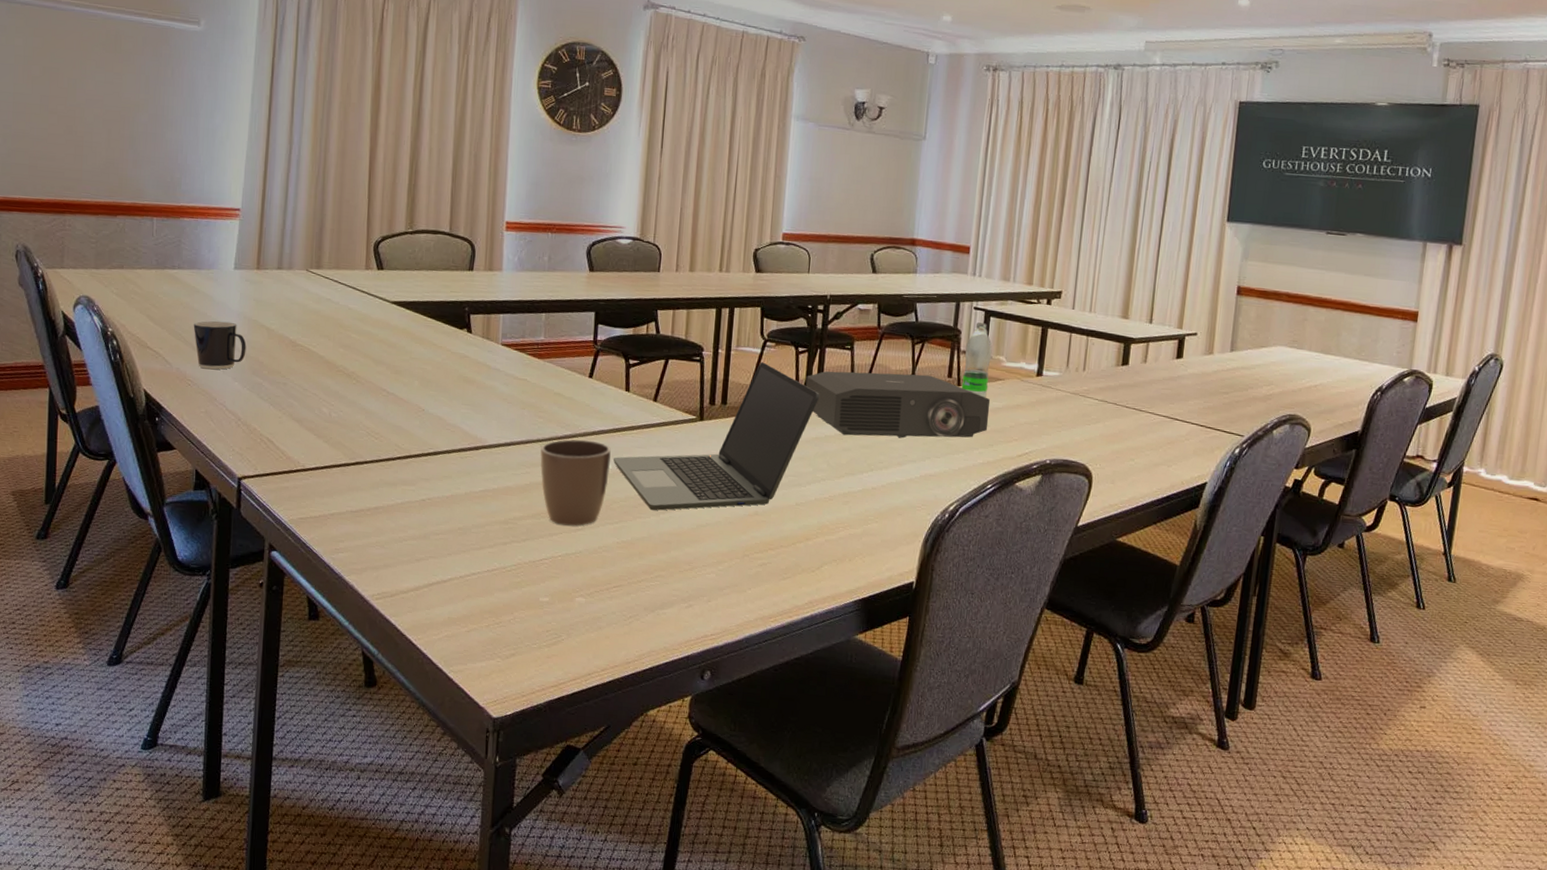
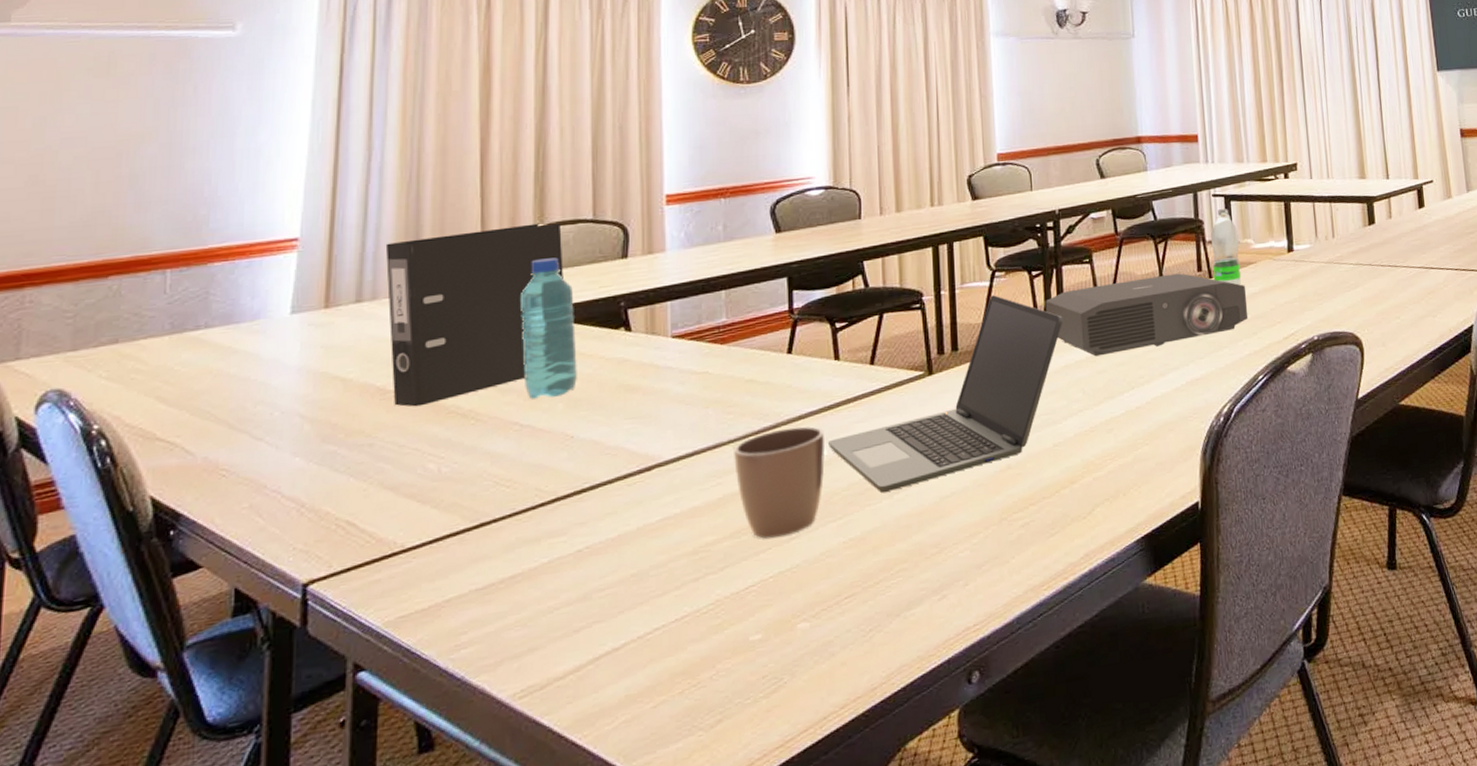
mug: present [193,321,247,370] -> none [229,381,312,451]
binder: none [299,225,426,362] -> present [385,223,563,407]
water bottle: none [391,259,431,375] -> present [519,257,577,400]

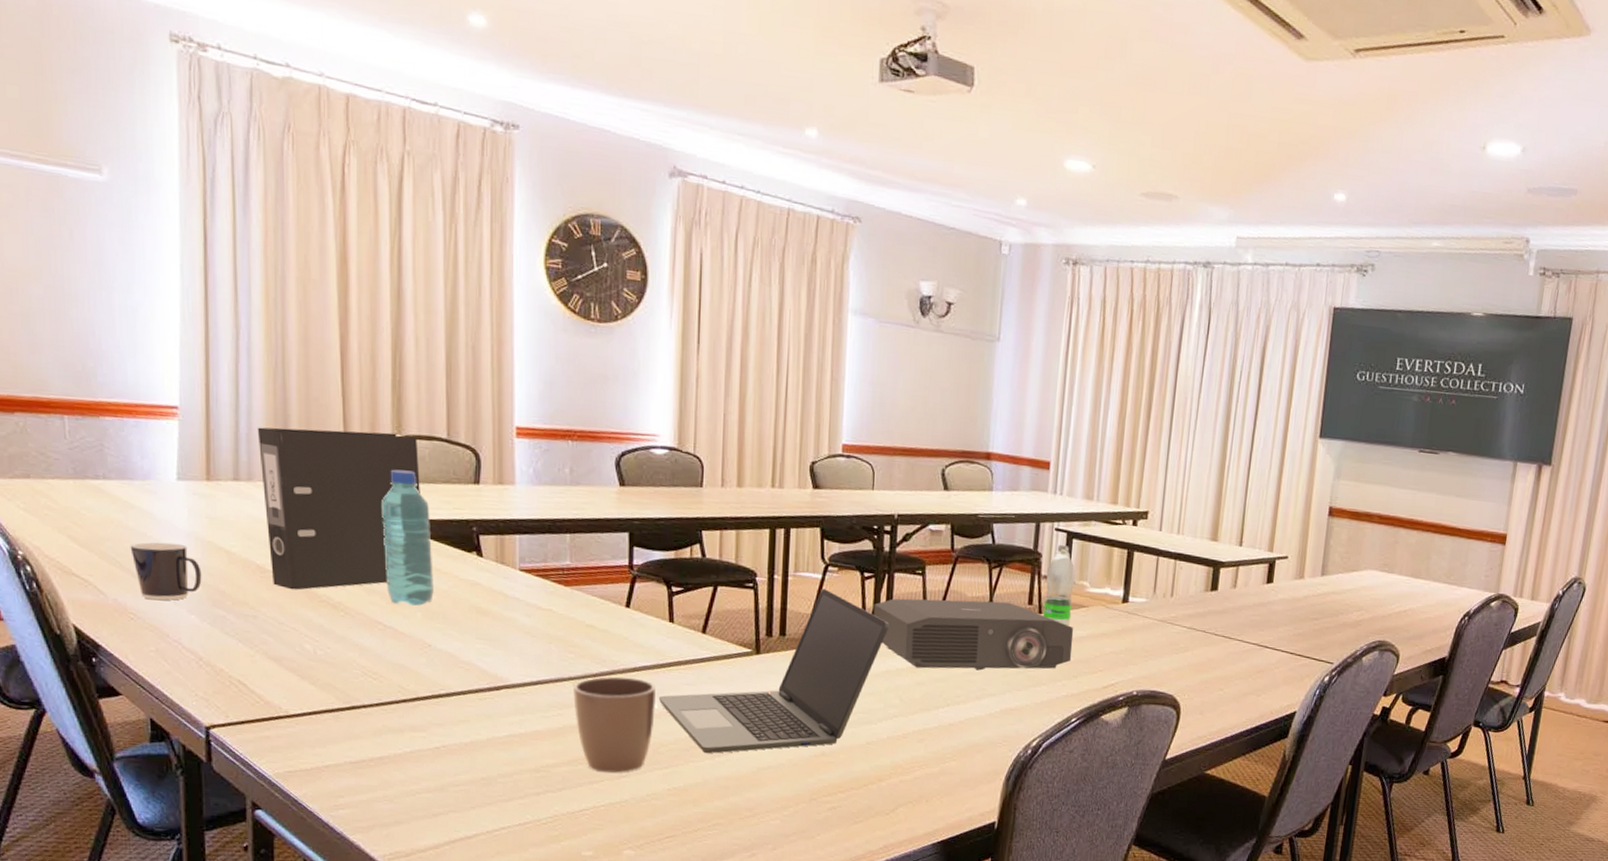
mug: none [229,381,312,451] -> present [130,542,202,601]

